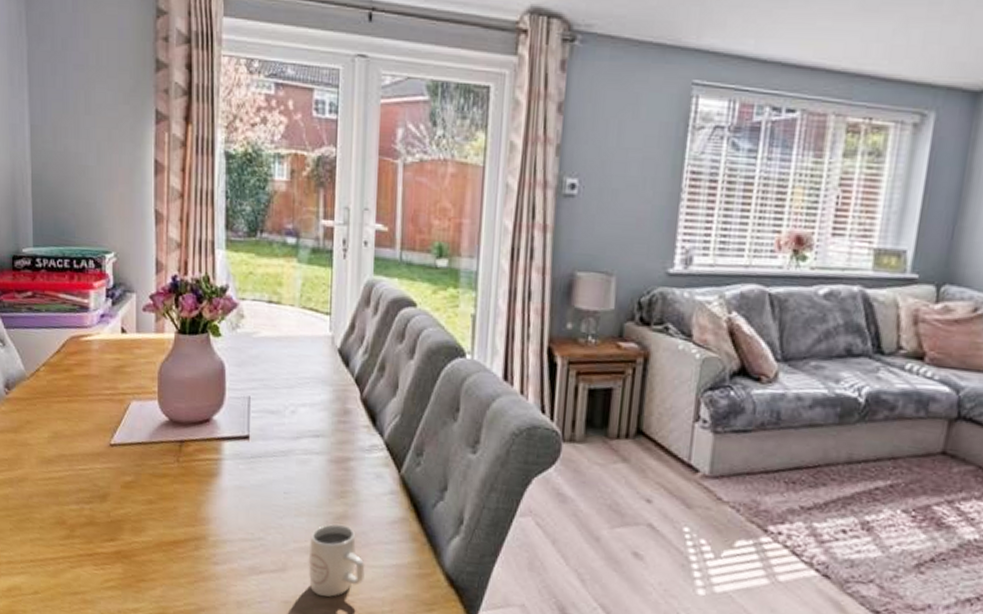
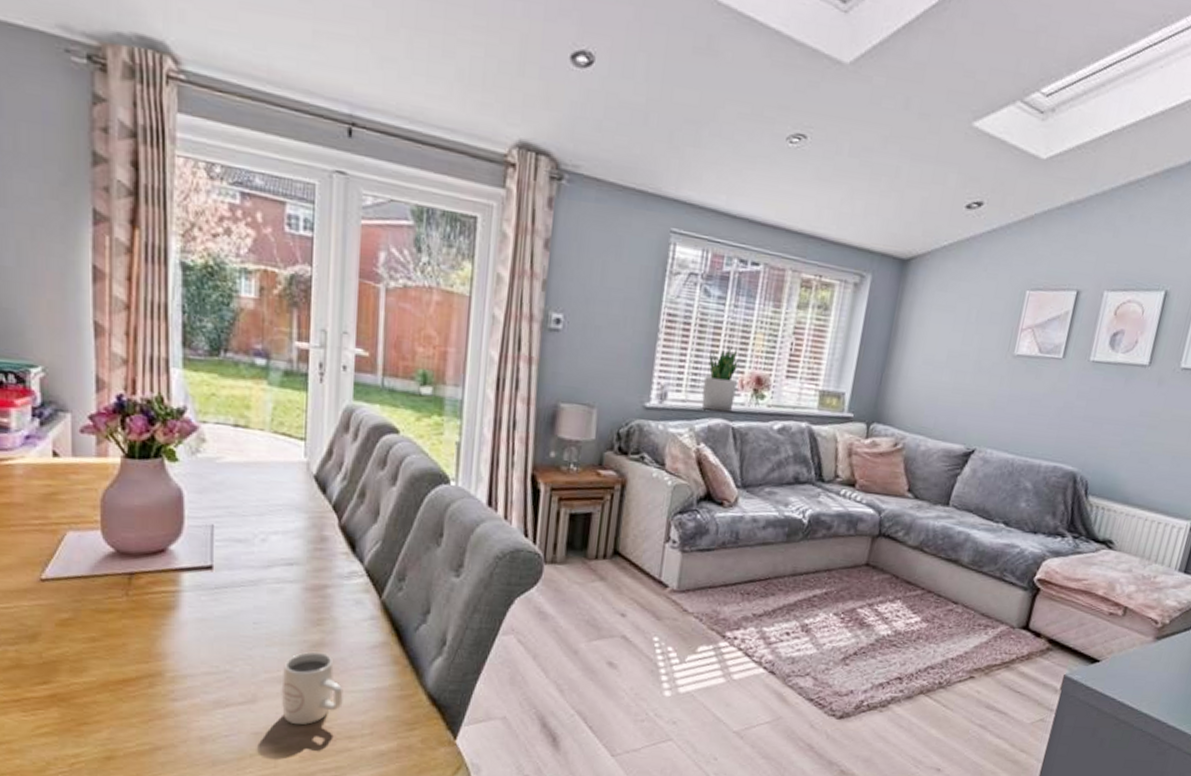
planter: none [732,205,775,277] -> present [701,348,739,412]

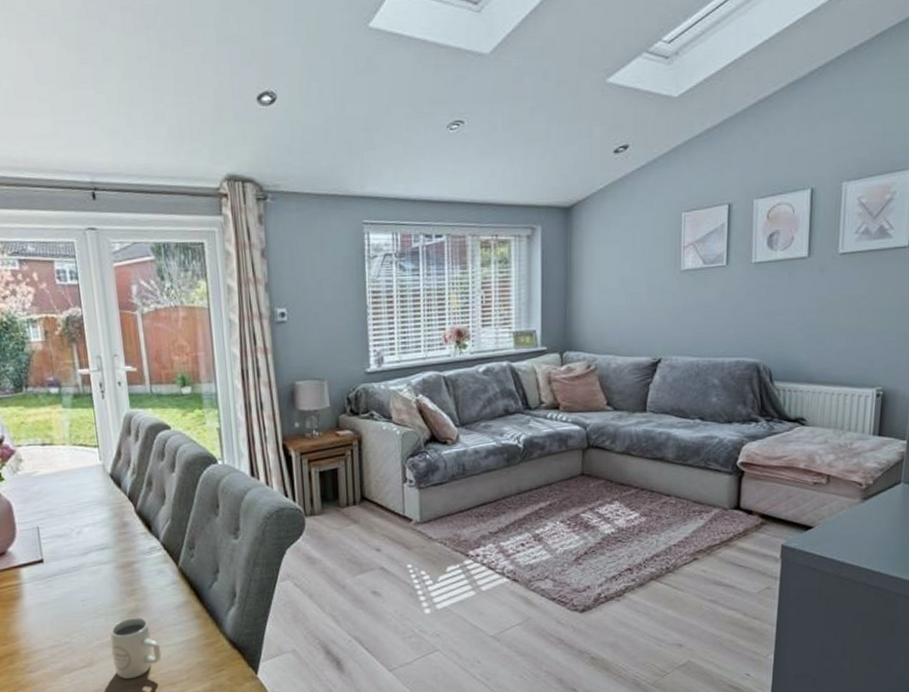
planter: present [701,348,739,412] -> none [413,310,441,366]

